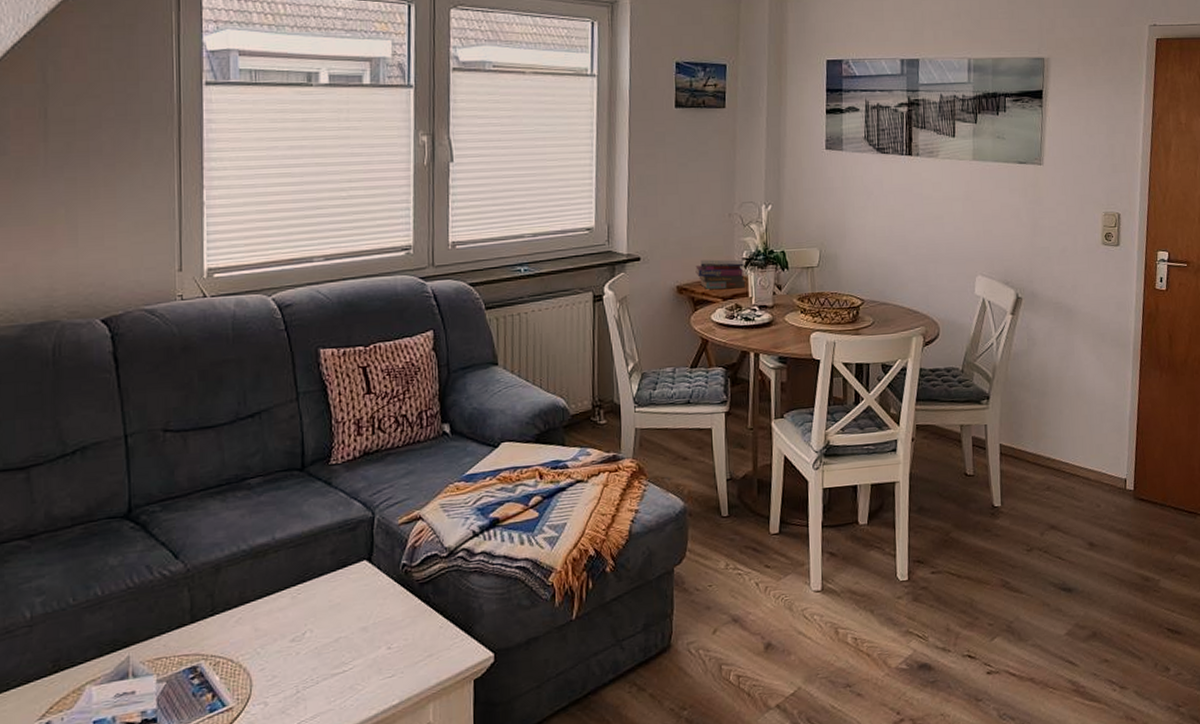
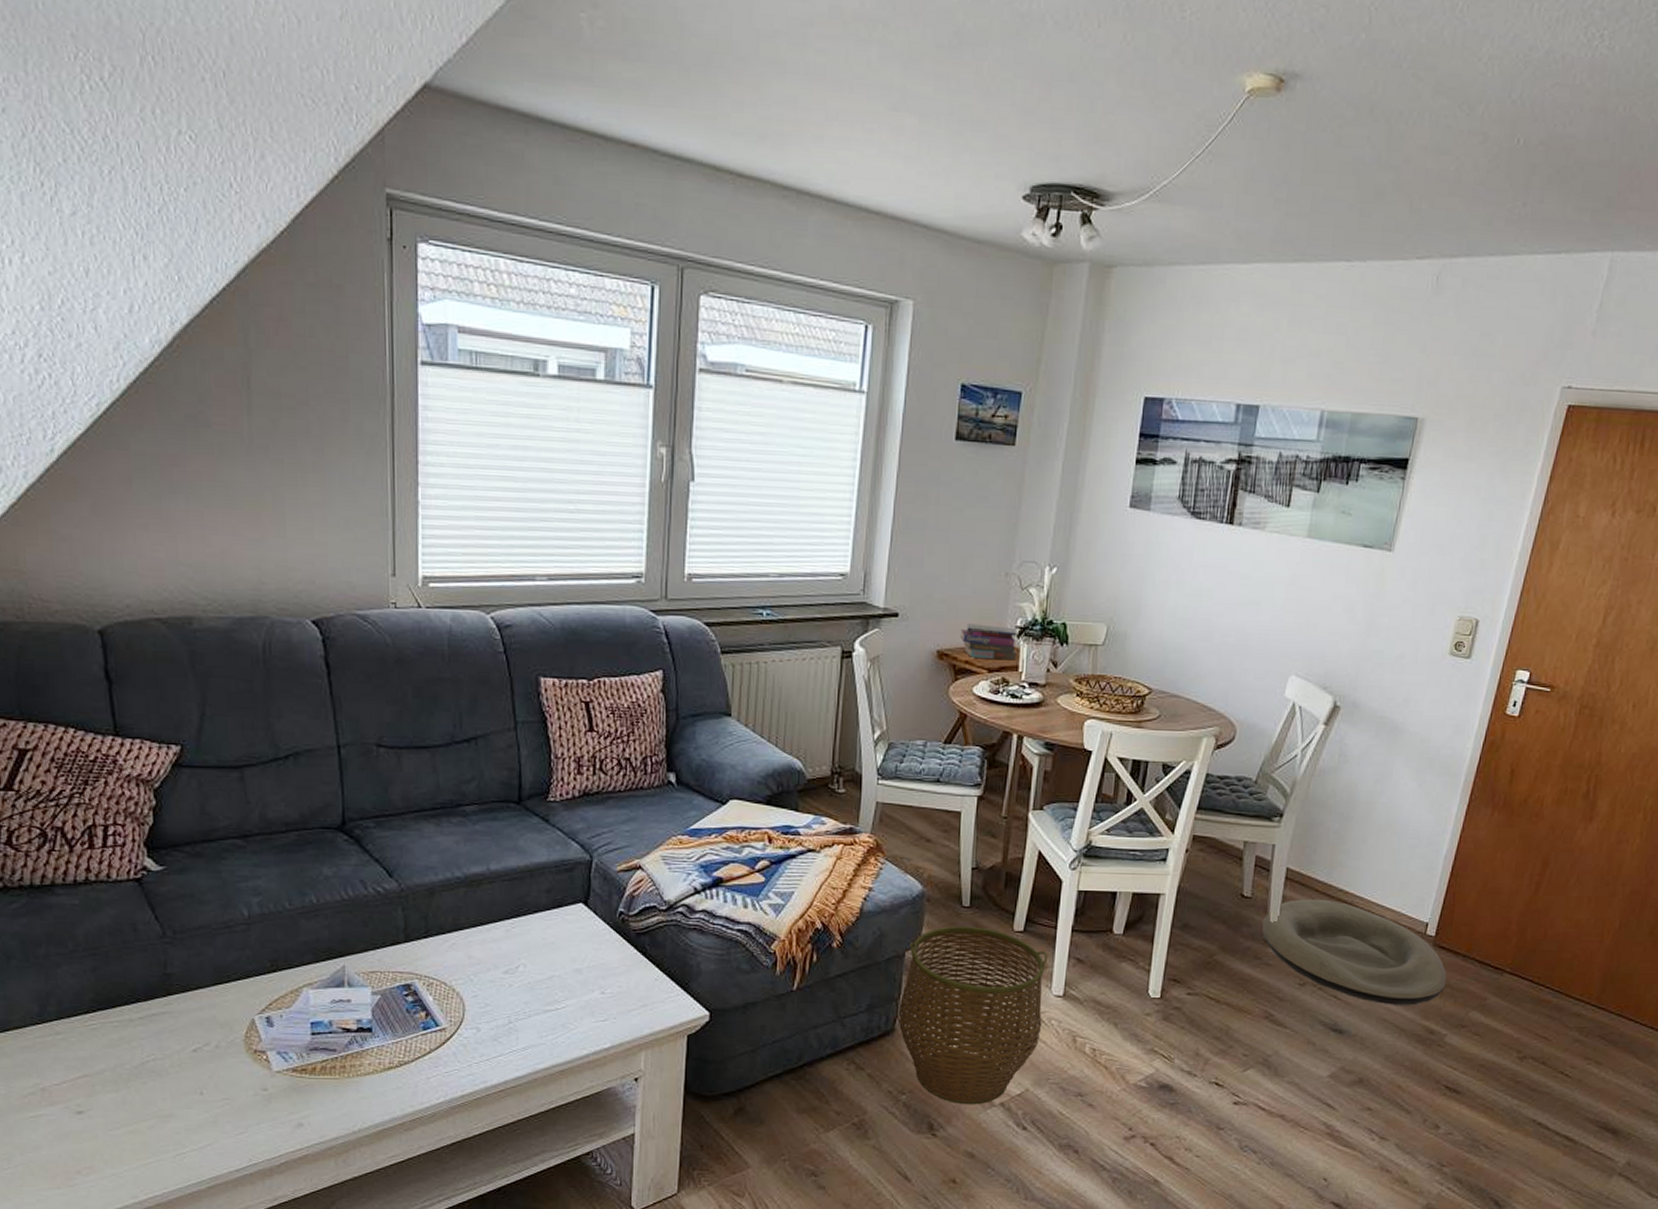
basket: none [672,534,806,712] -> present [898,926,1048,1105]
dog bed: none [987,468,1152,559] -> present [1262,899,1447,1005]

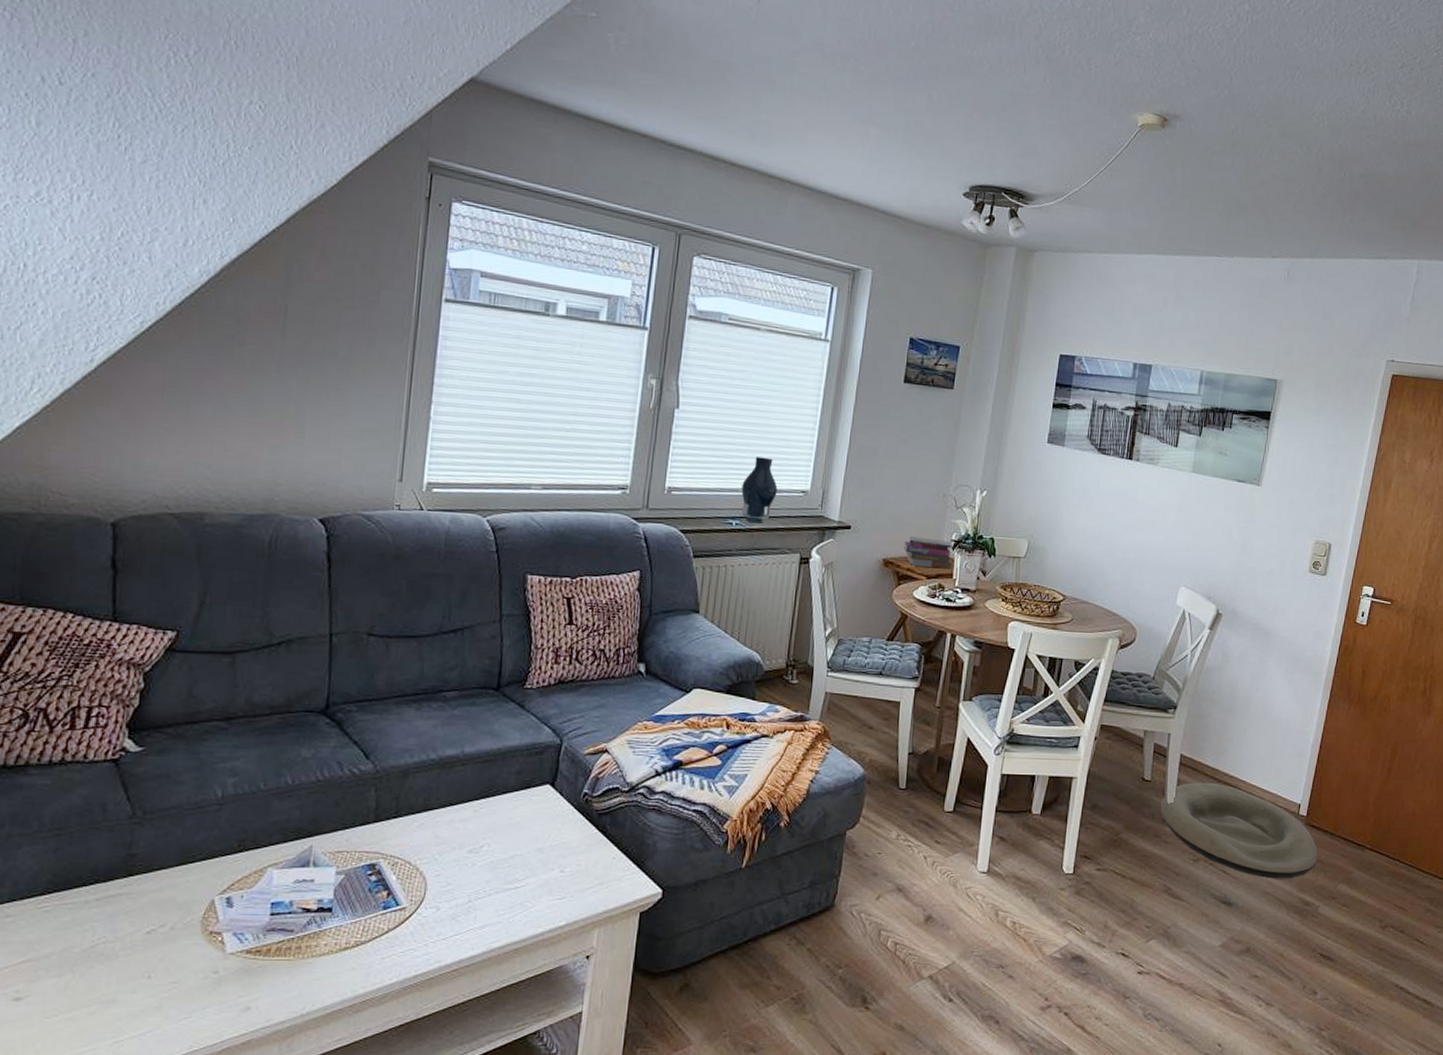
vase: none [771,535,812,613] -> present [741,457,778,524]
basket: present [898,926,1048,1105] -> none [837,806,974,978]

